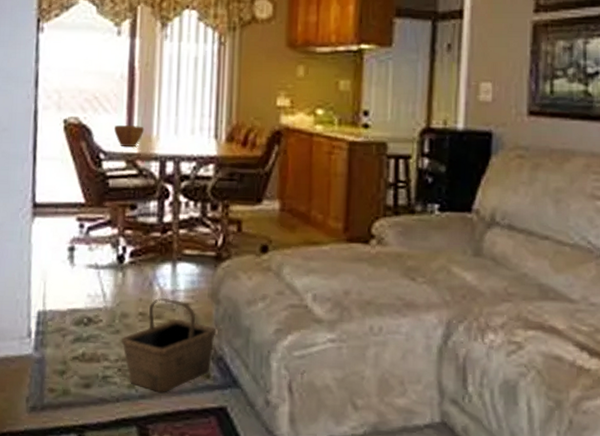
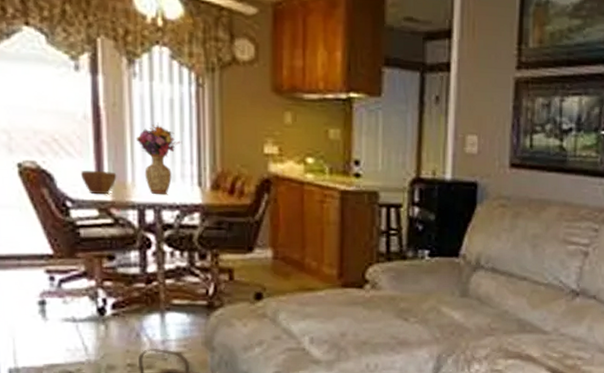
flower arrangement: none [163,79,203,146] -> present [136,122,182,194]

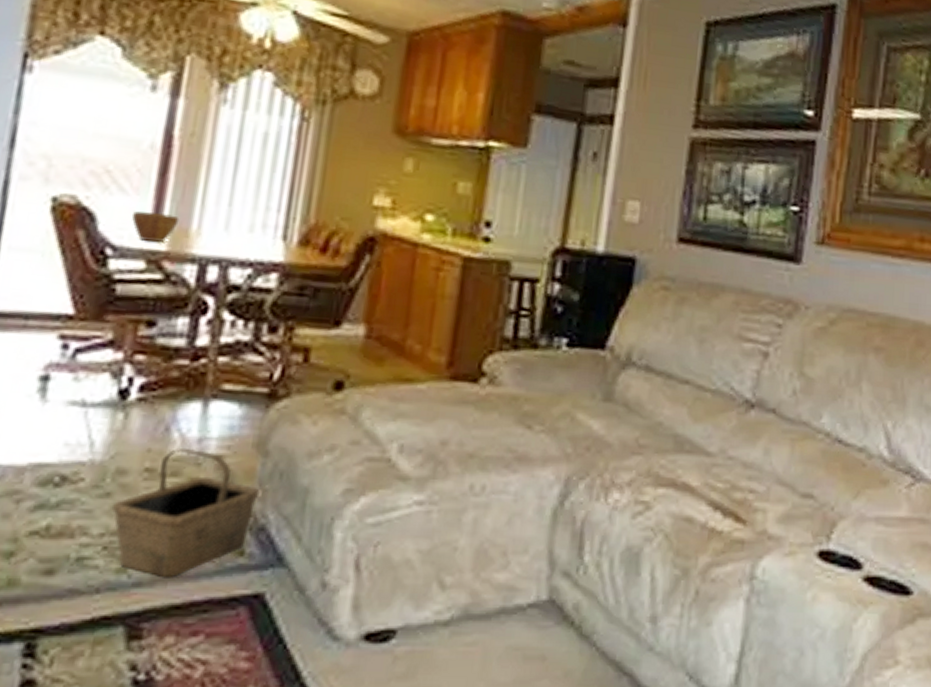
flower arrangement: present [136,122,182,194] -> none [212,159,271,247]

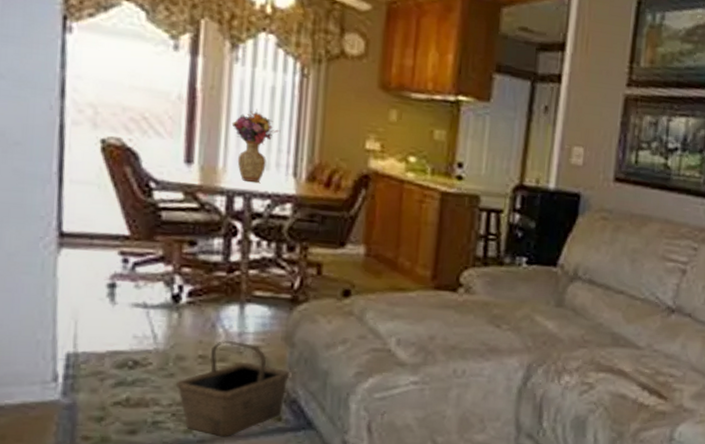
bowl: present [131,211,180,242] -> none [168,152,208,177]
flower arrangement: none [212,159,271,247] -> present [231,109,281,182]

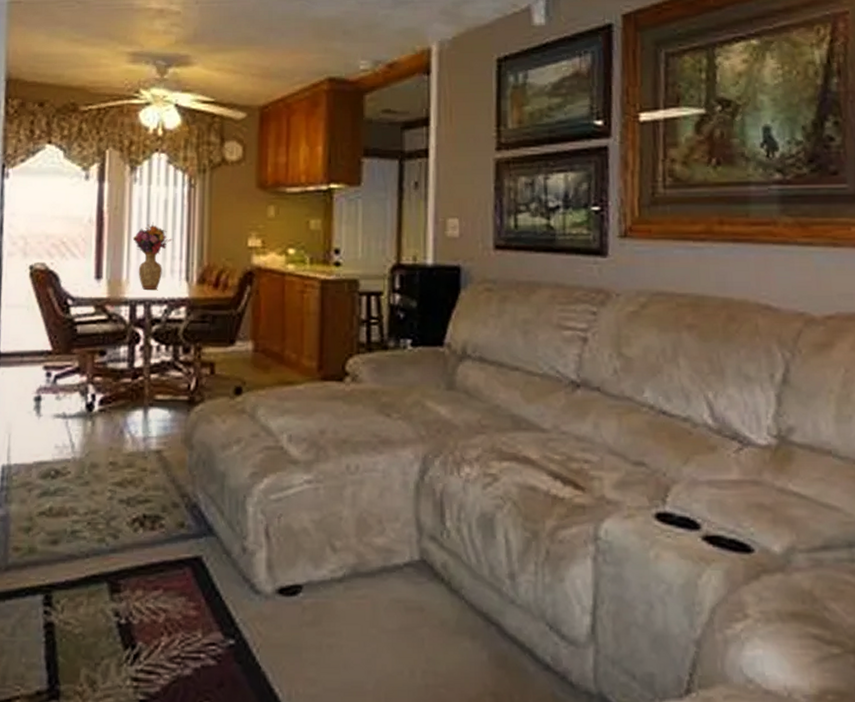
basket: present [176,340,290,437] -> none [91,445,190,546]

